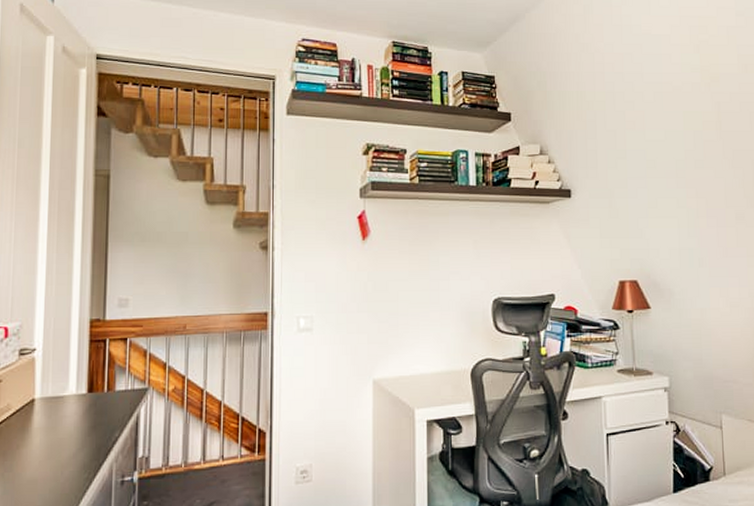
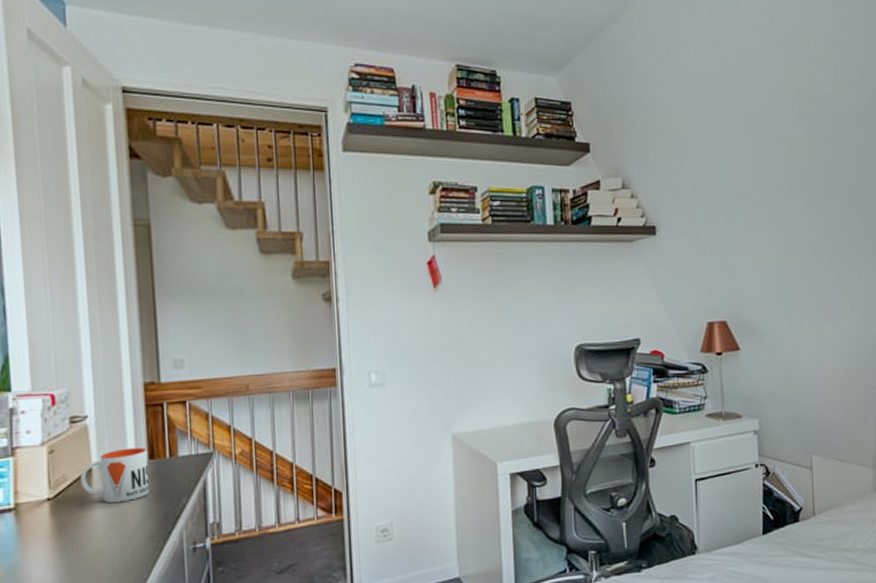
mug: none [22,381,88,434] -> present [80,447,149,504]

